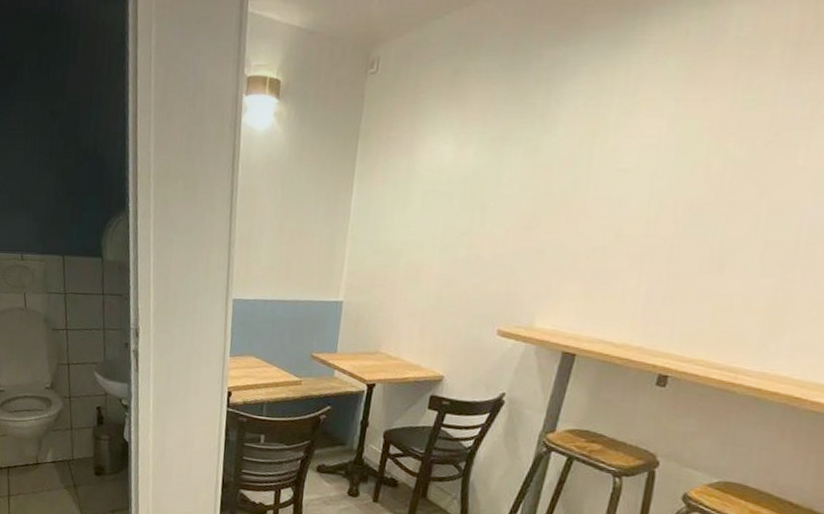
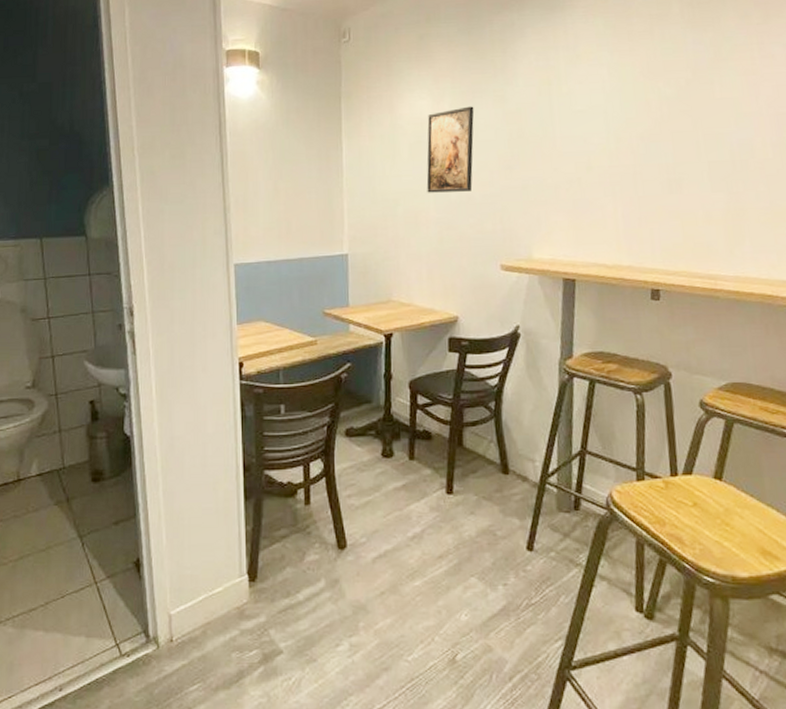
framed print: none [433,155,502,249] -> present [426,106,474,193]

